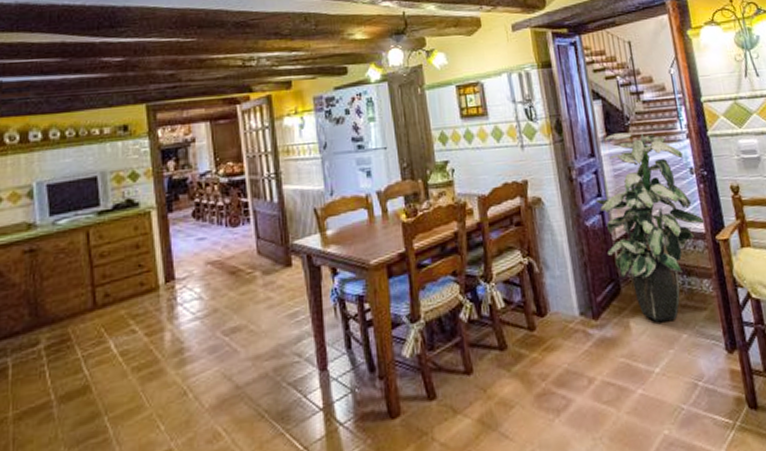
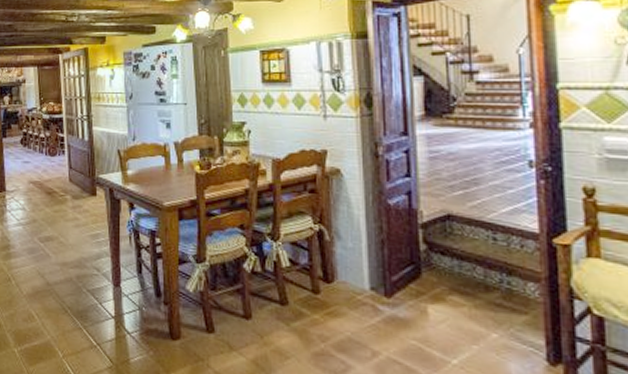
indoor plant: present [595,132,704,322] -> none [402,113,540,316]

